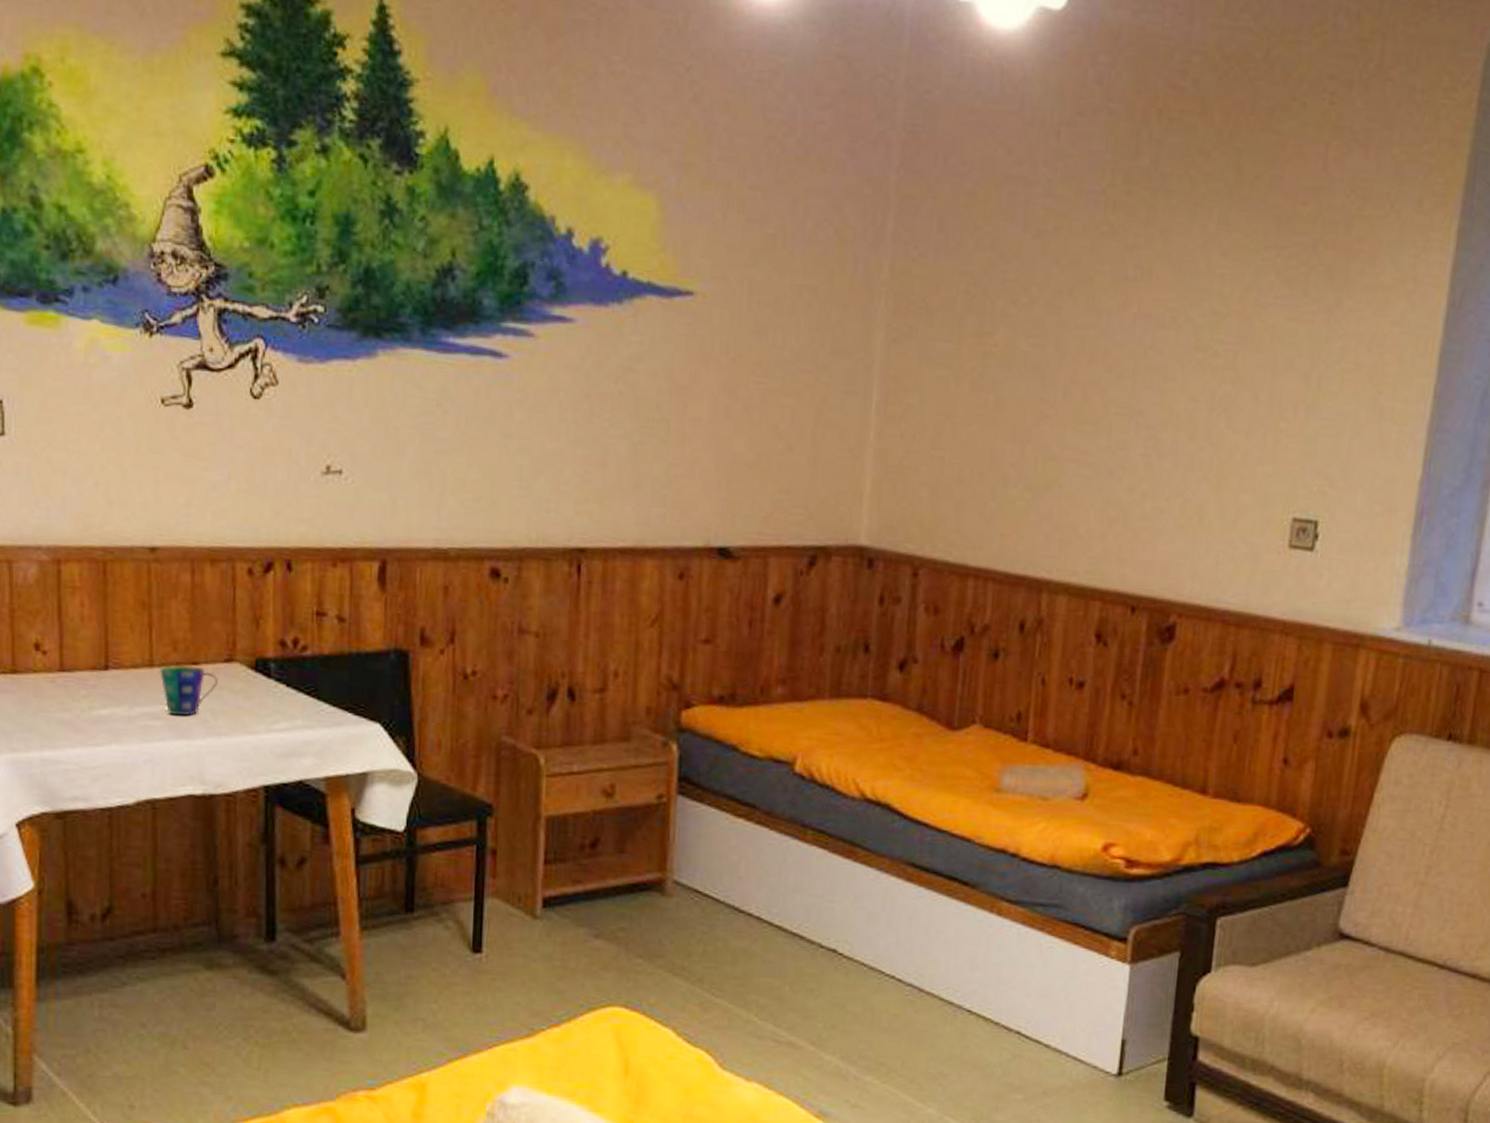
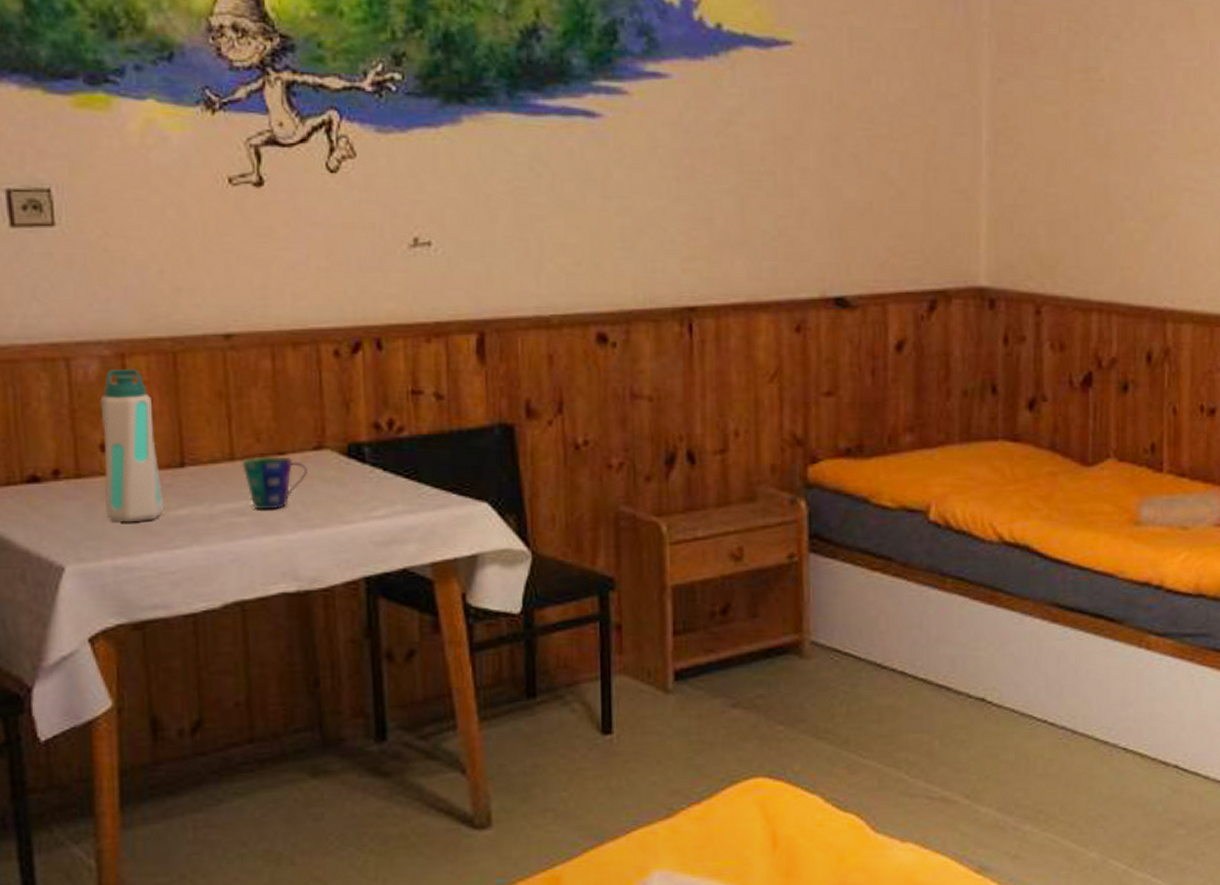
water bottle: none [37,573,89,719] -> present [100,368,165,523]

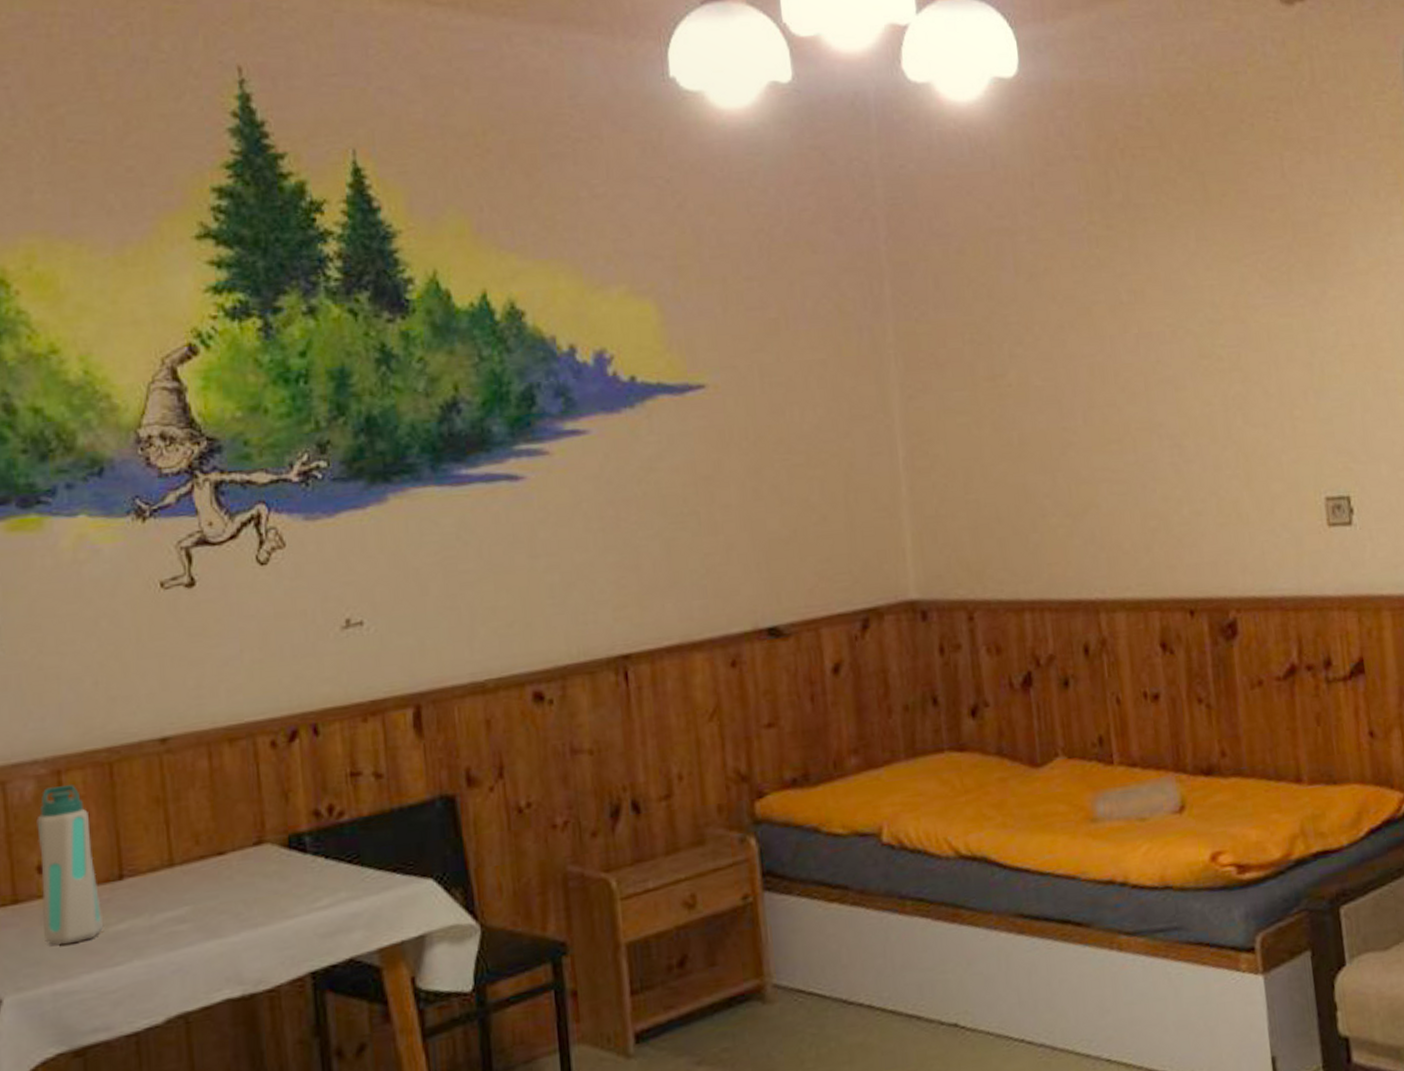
cup: present [242,456,309,510] -> none [182,856,250,914]

